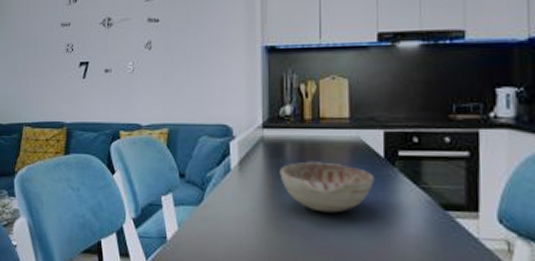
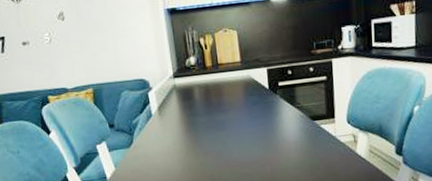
decorative bowl: present [279,161,375,213] -> none [191,98,264,137]

